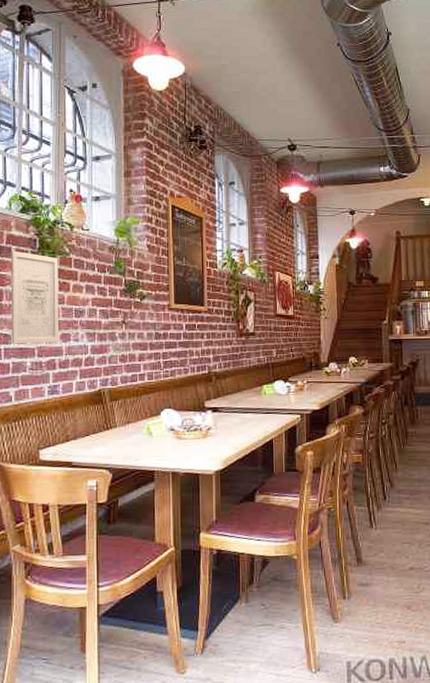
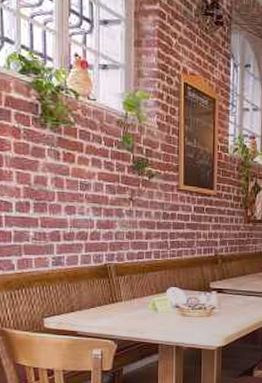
wall art: present [10,250,58,344] -> none [10,114,63,215]

